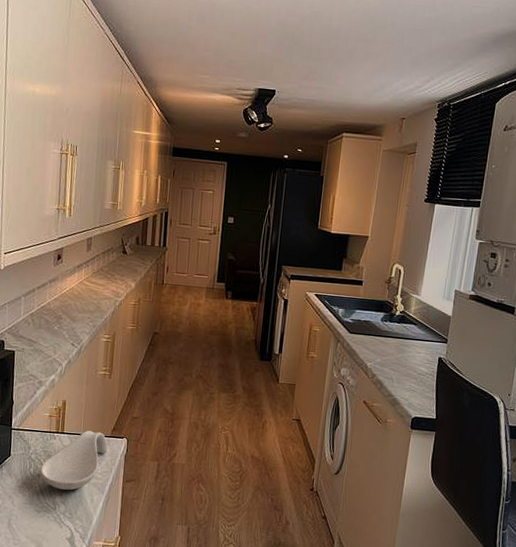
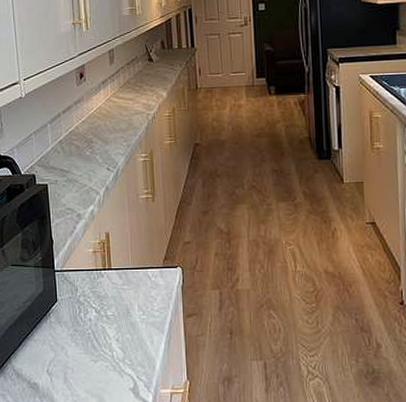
spoon rest: present [40,430,108,490] -> none [91,263,162,333]

